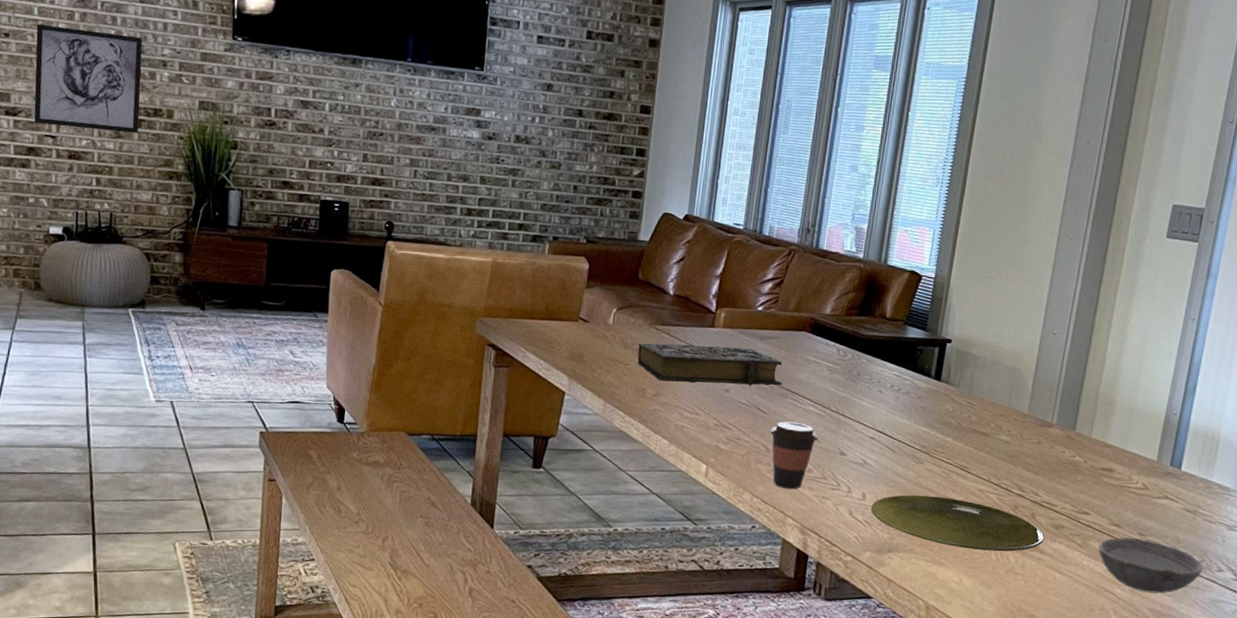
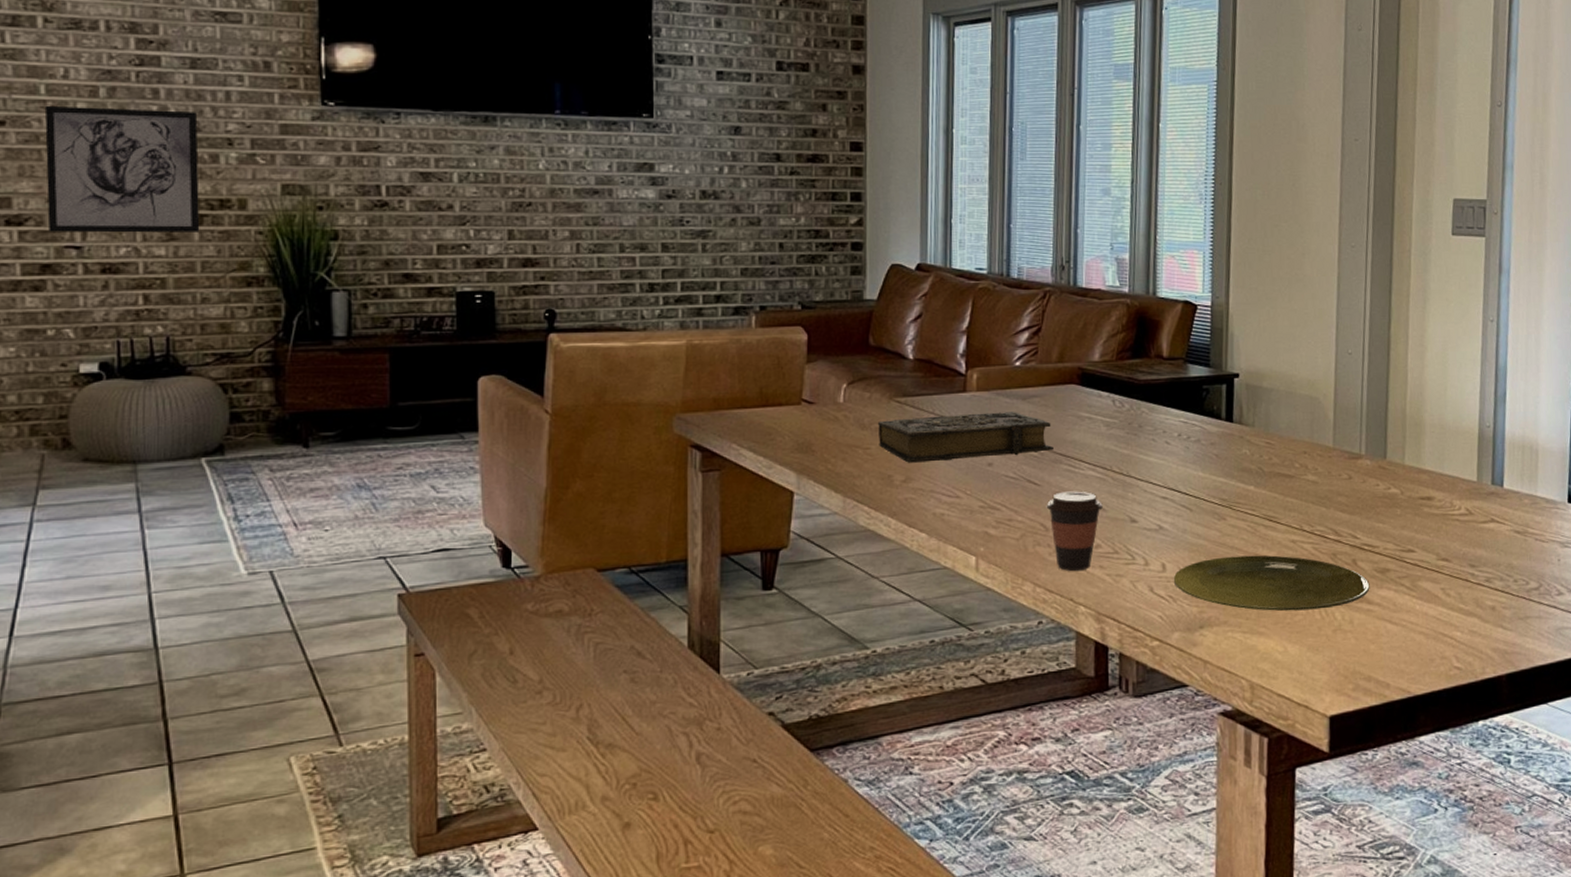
bowl: present [1098,536,1203,594] -> none [1429,571,1542,631]

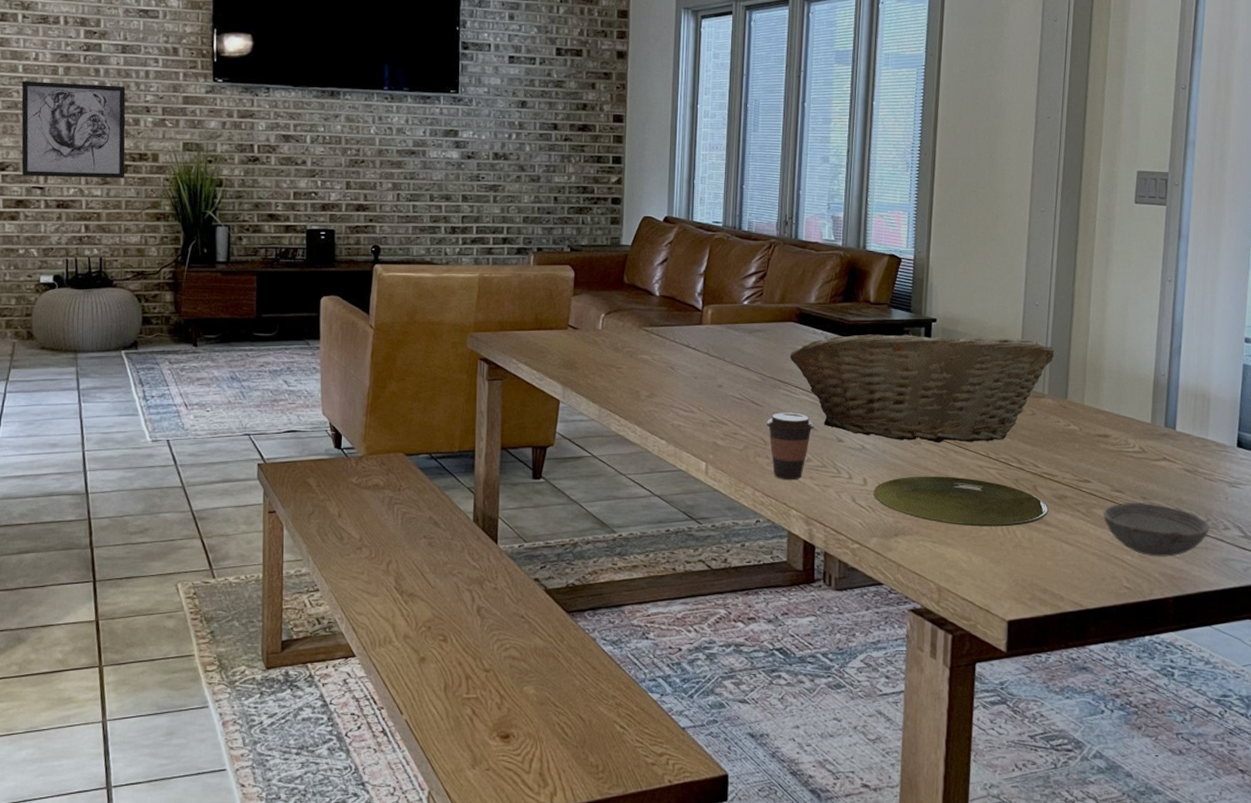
book: present [877,412,1053,463] -> none [628,343,774,382]
fruit basket: none [1071,389,1371,518] -> present [789,331,1054,443]
bowl: none [1429,571,1542,631] -> present [1103,502,1209,557]

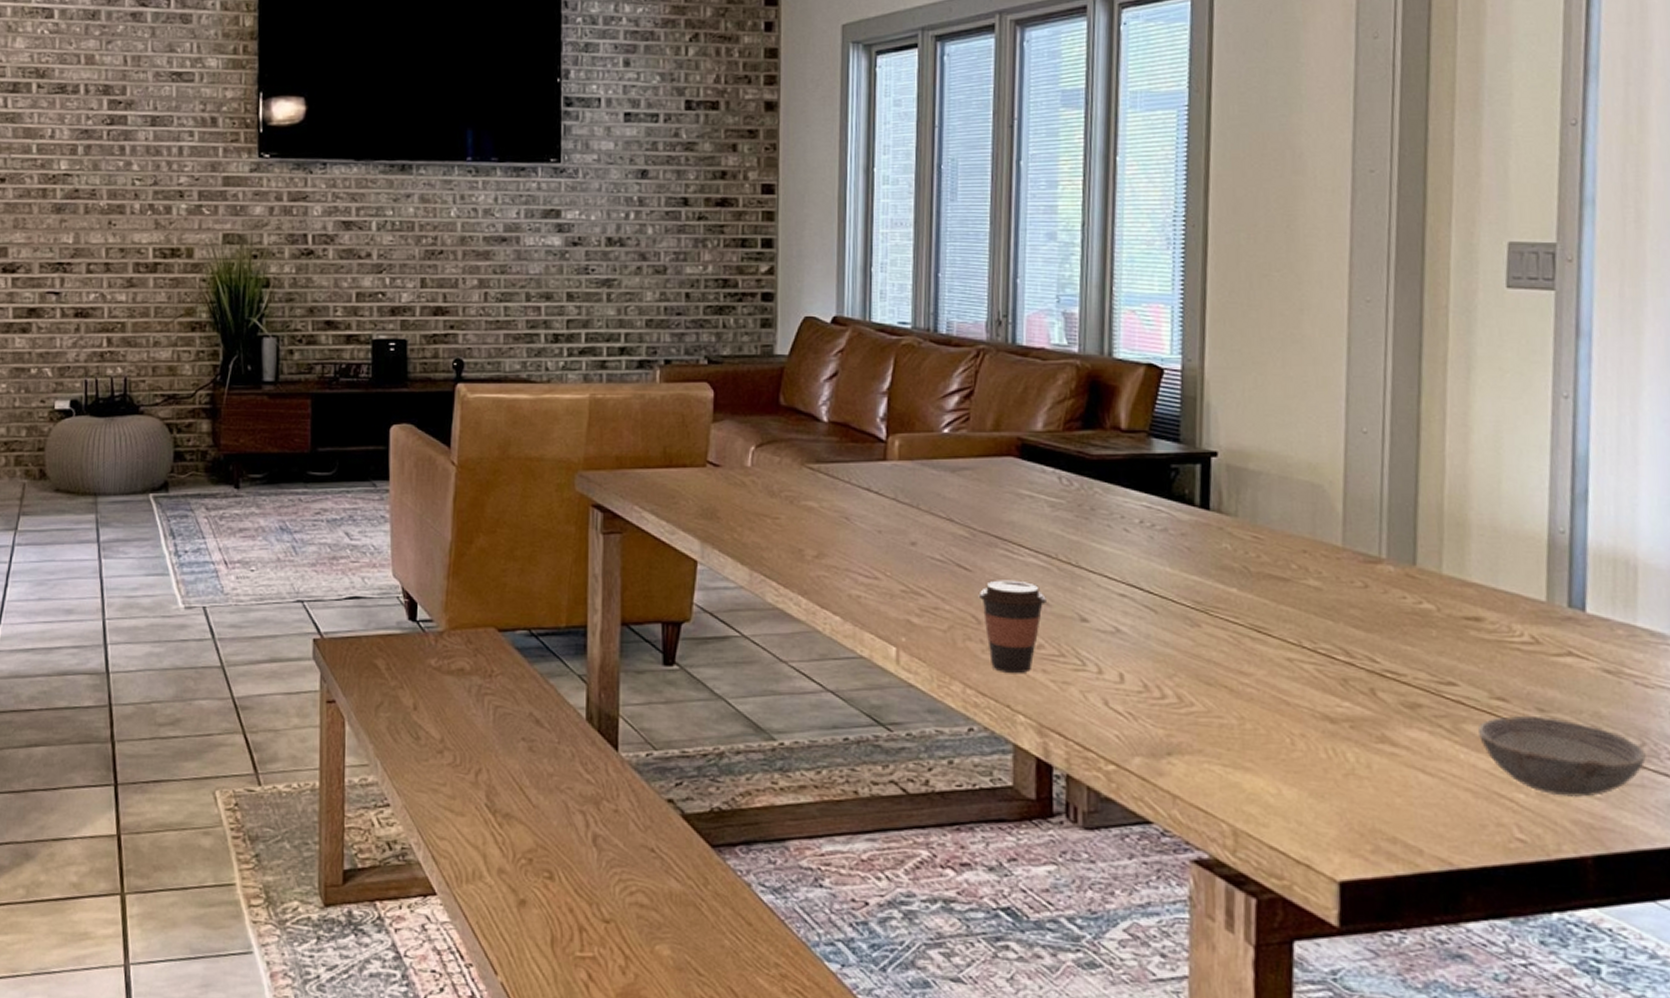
wall art: present [21,80,126,178] -> none [34,163,156,280]
fruit basket: present [789,331,1054,443] -> none [1009,469,1394,626]
plate: present [873,476,1048,527] -> none [1133,671,1395,747]

